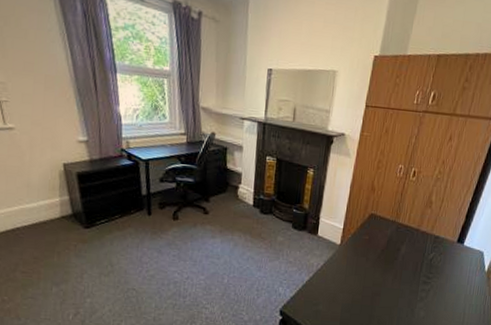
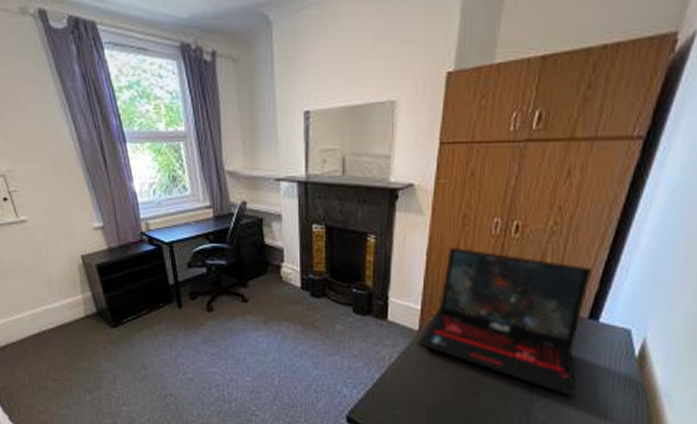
laptop: none [340,183,461,299] -> present [419,246,592,398]

